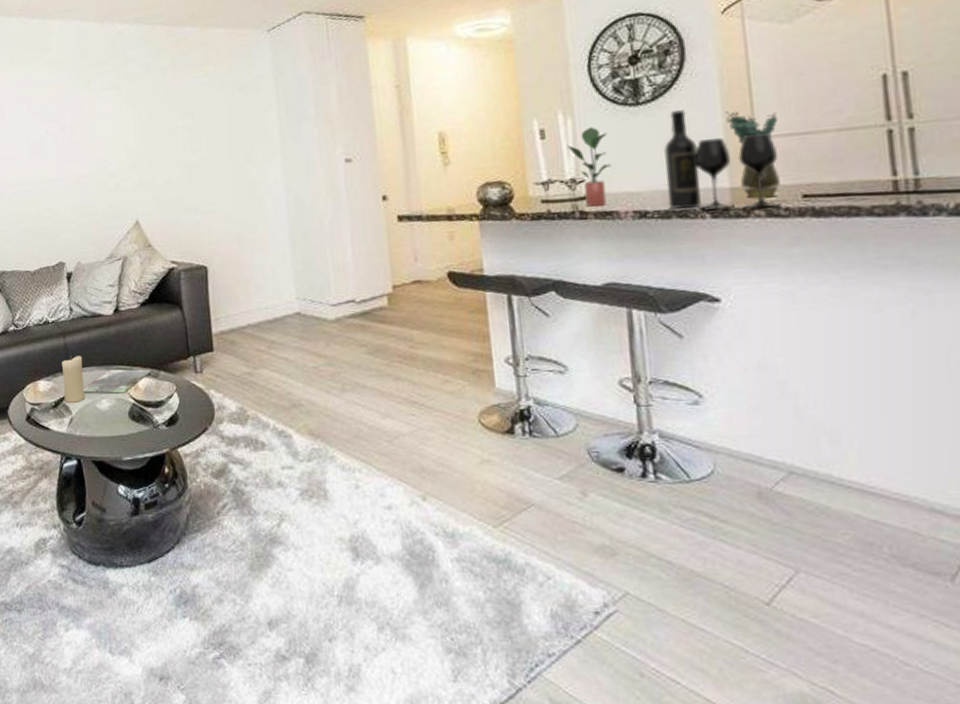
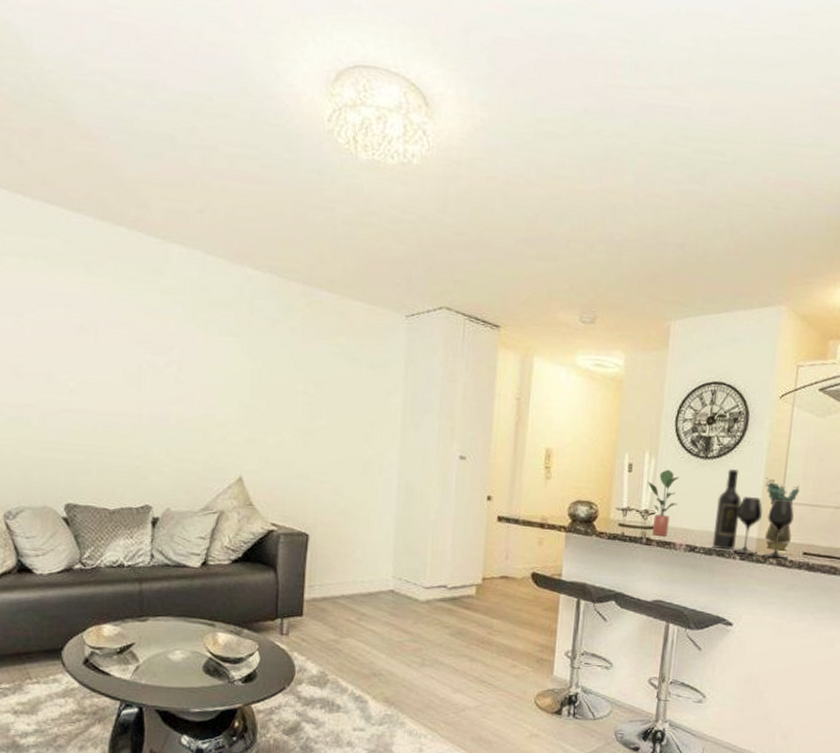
candle: present [61,356,85,403] -> none [132,603,159,651]
magazine: present [83,369,152,395] -> none [155,621,234,648]

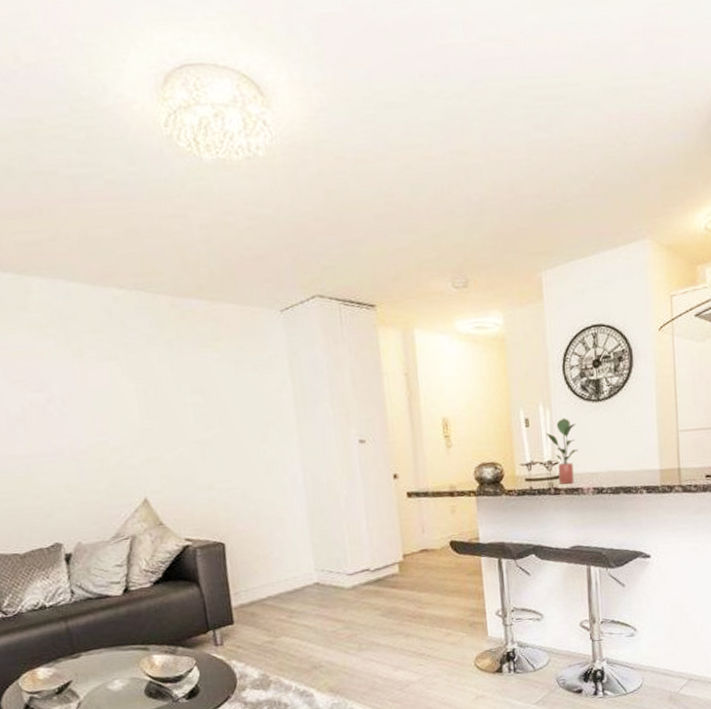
wine bottle: present [712,469,742,550] -> none [615,407,641,486]
wine glass: present [732,497,794,559] -> none [637,428,693,487]
vase: present [764,477,800,551] -> none [658,409,693,479]

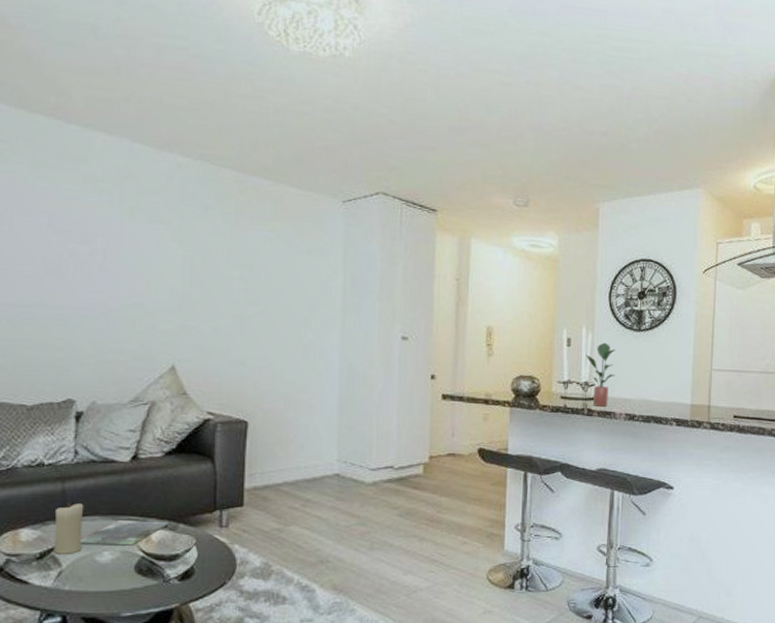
candle: none [63,639,94,688] -> present [53,503,84,554]
magazine: none [91,647,169,676] -> present [80,519,169,547]

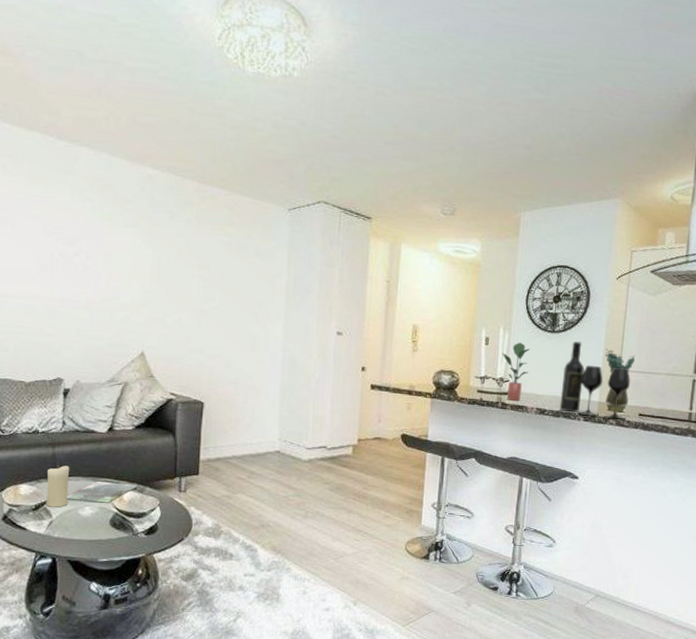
wine bottle: none [650,340,674,416] -> present [559,341,585,412]
wine glass: none [668,366,723,423] -> present [577,366,631,420]
vase: none [695,347,727,415] -> present [605,349,636,413]

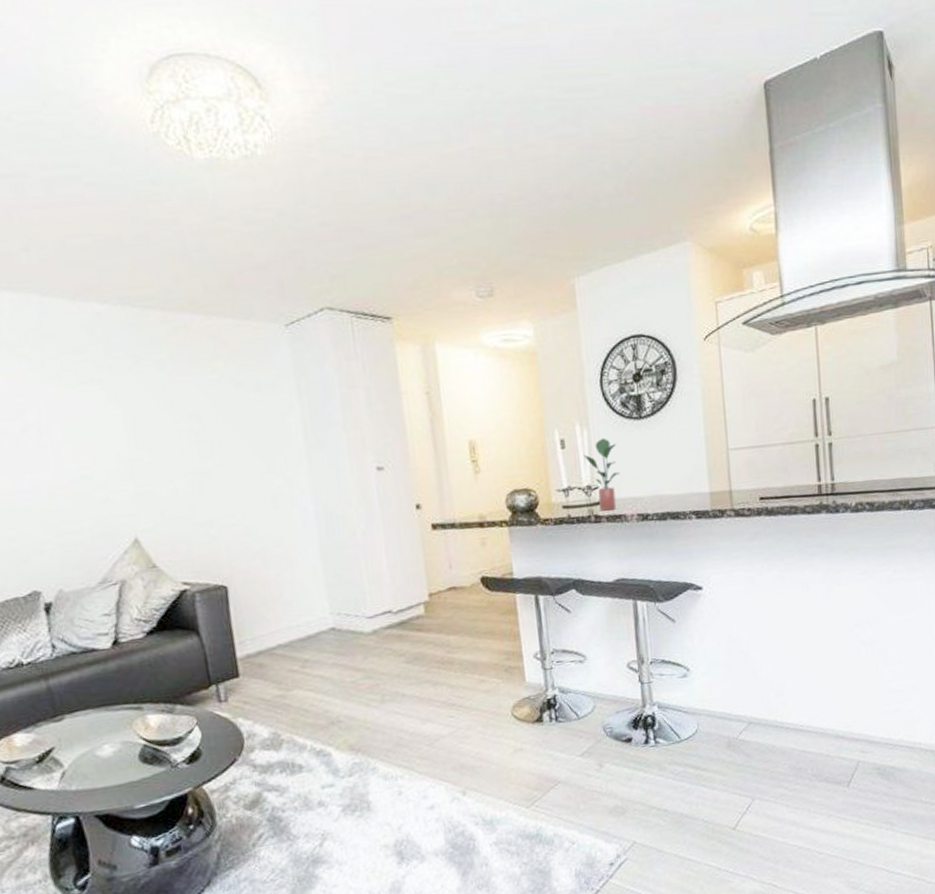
candle: present [46,465,70,508] -> none [44,699,80,755]
magazine: present [67,480,138,504] -> none [77,705,165,741]
wine bottle: present [559,341,585,412] -> none [660,424,689,512]
wine glass: present [577,366,631,420] -> none [684,446,746,511]
vase: present [605,349,636,413] -> none [706,426,745,502]

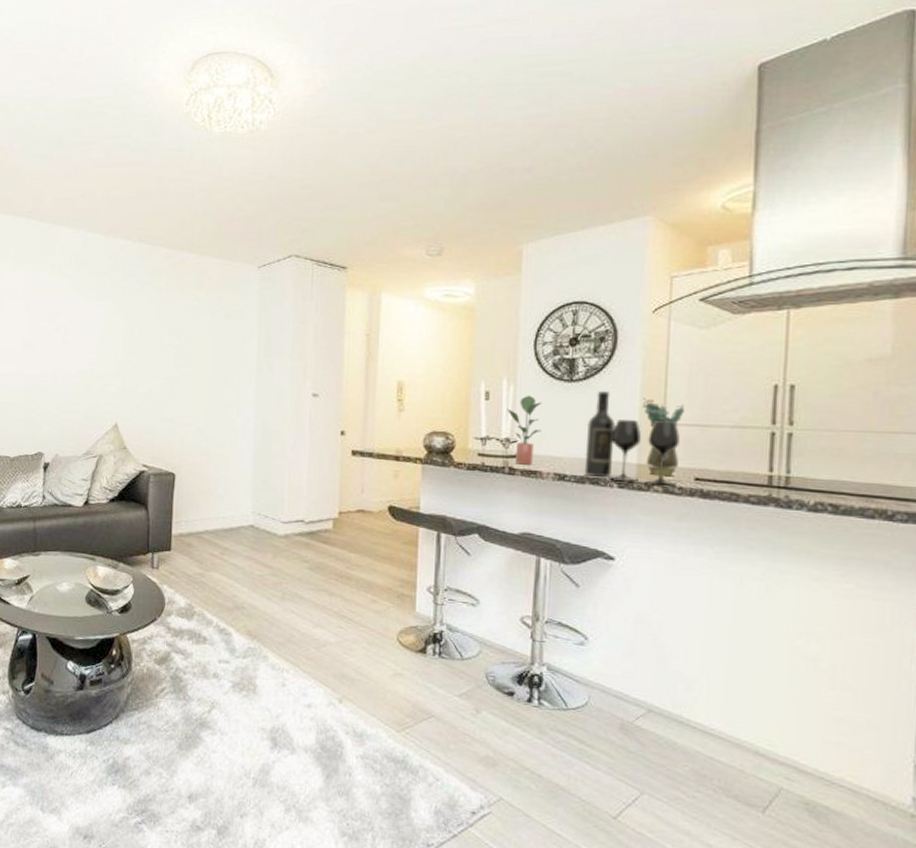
wine bottle: none [660,424,689,512] -> present [584,391,615,477]
wine glass: none [684,446,746,511] -> present [608,420,680,486]
vase: none [706,426,745,502] -> present [642,398,686,477]

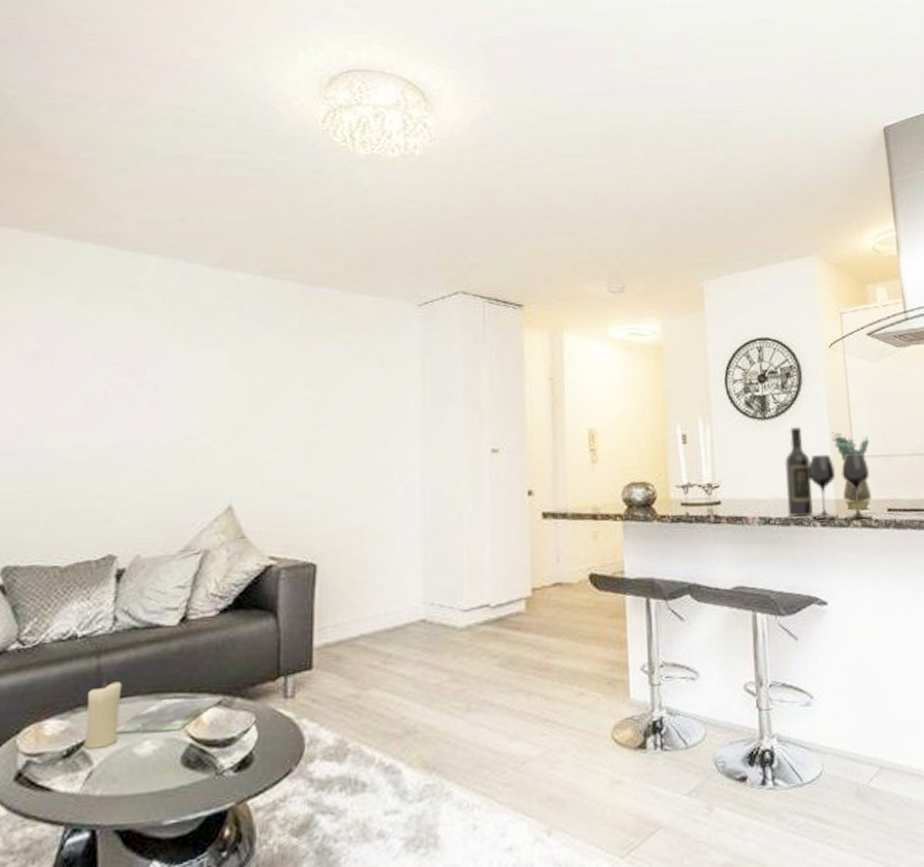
candle: none [27,539,49,583] -> present [83,682,123,749]
magazine: none [46,555,112,580] -> present [116,696,223,735]
potted plant: present [508,395,543,465] -> none [706,435,742,511]

